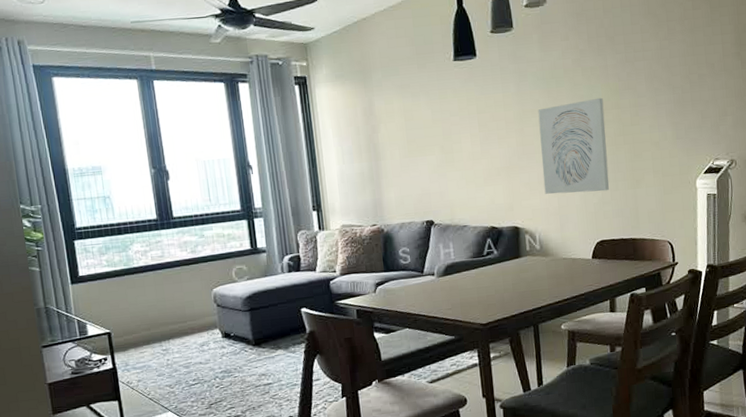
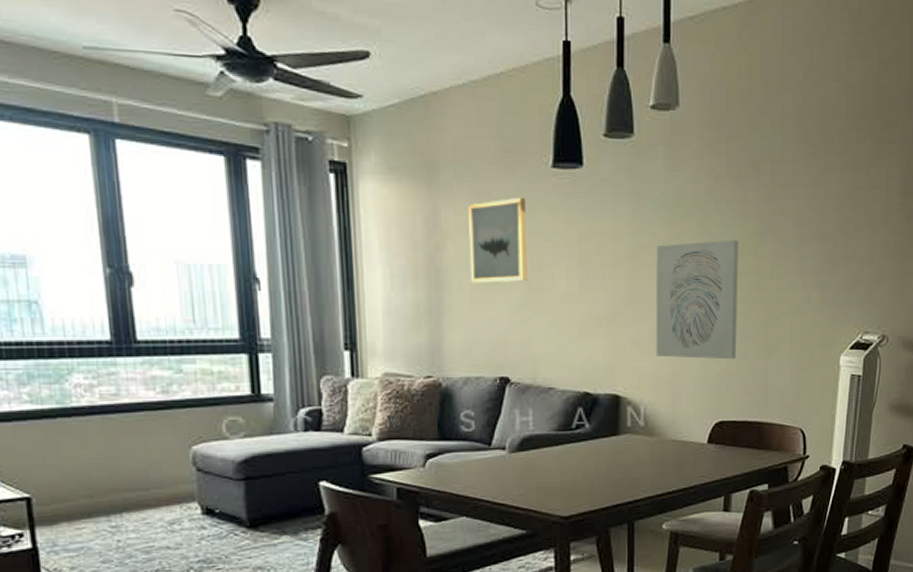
wall art: none [394,85,442,153] -> present [468,197,528,284]

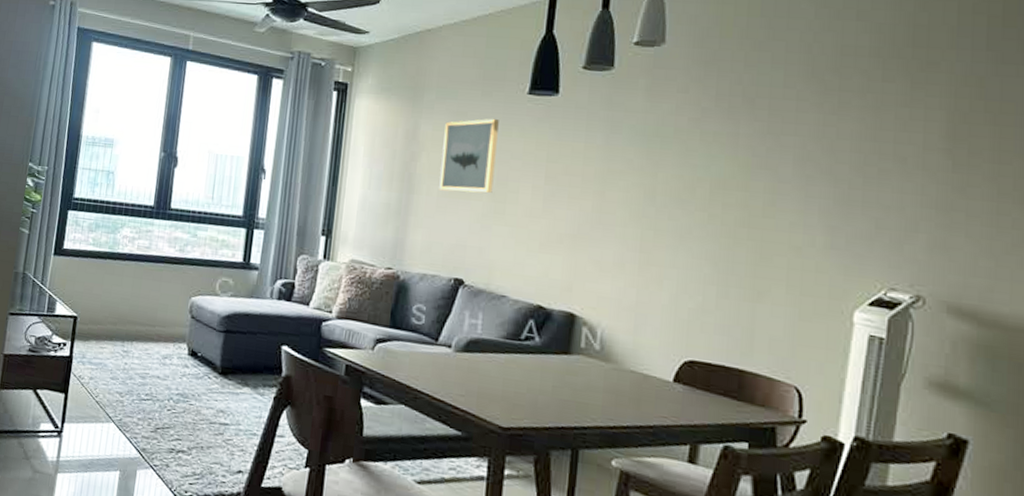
wall art: present [655,239,739,360] -> none [619,171,725,297]

